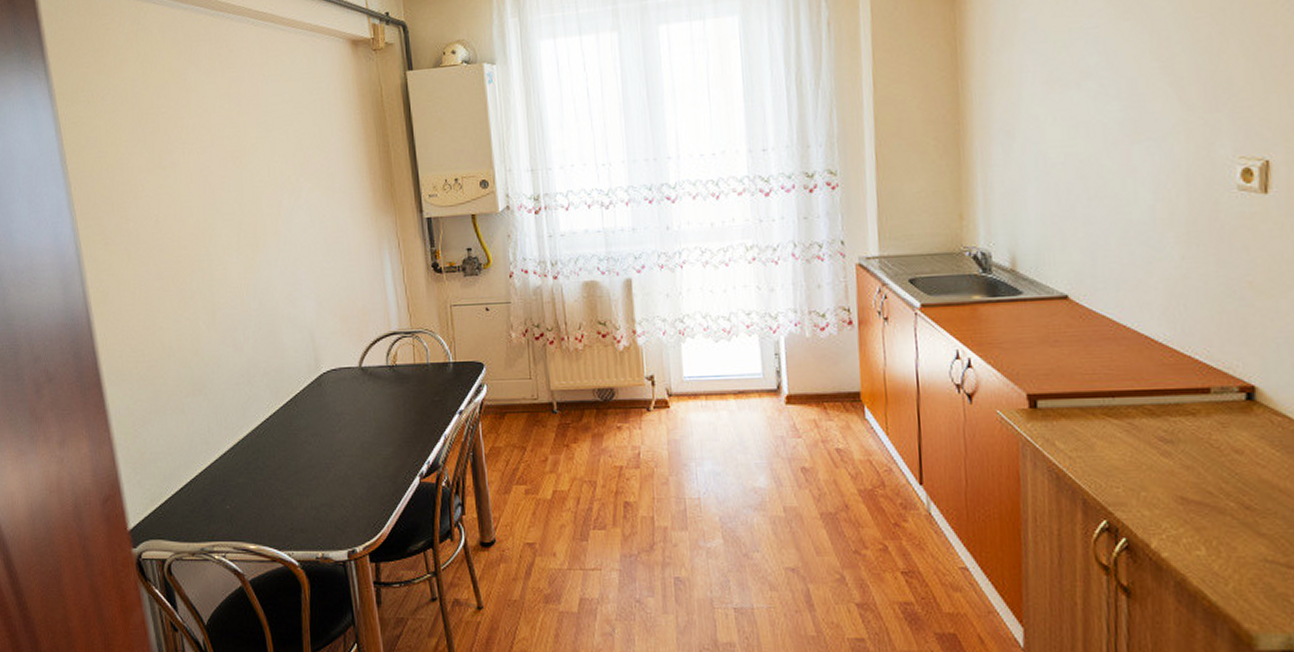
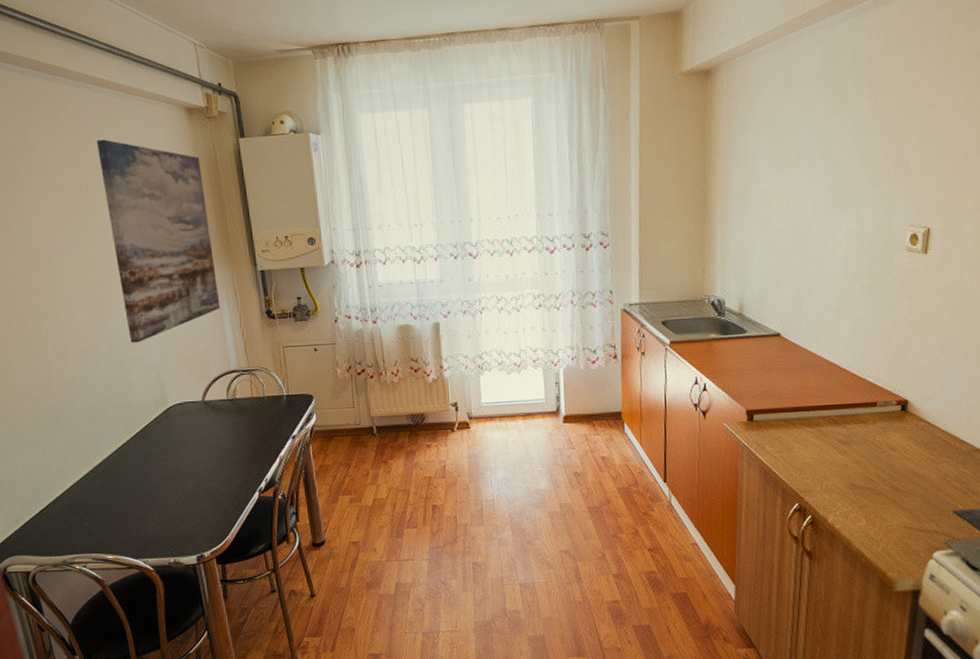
wall art: none [257,76,382,300] -> present [97,139,221,343]

